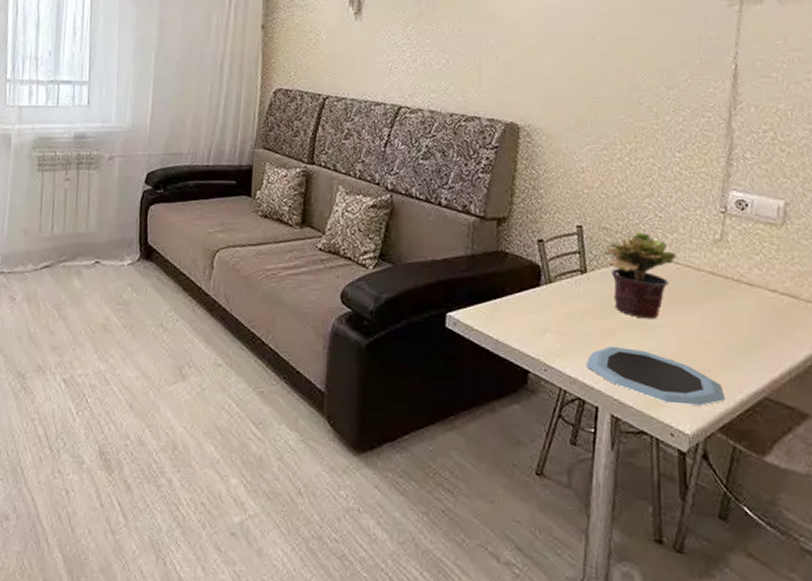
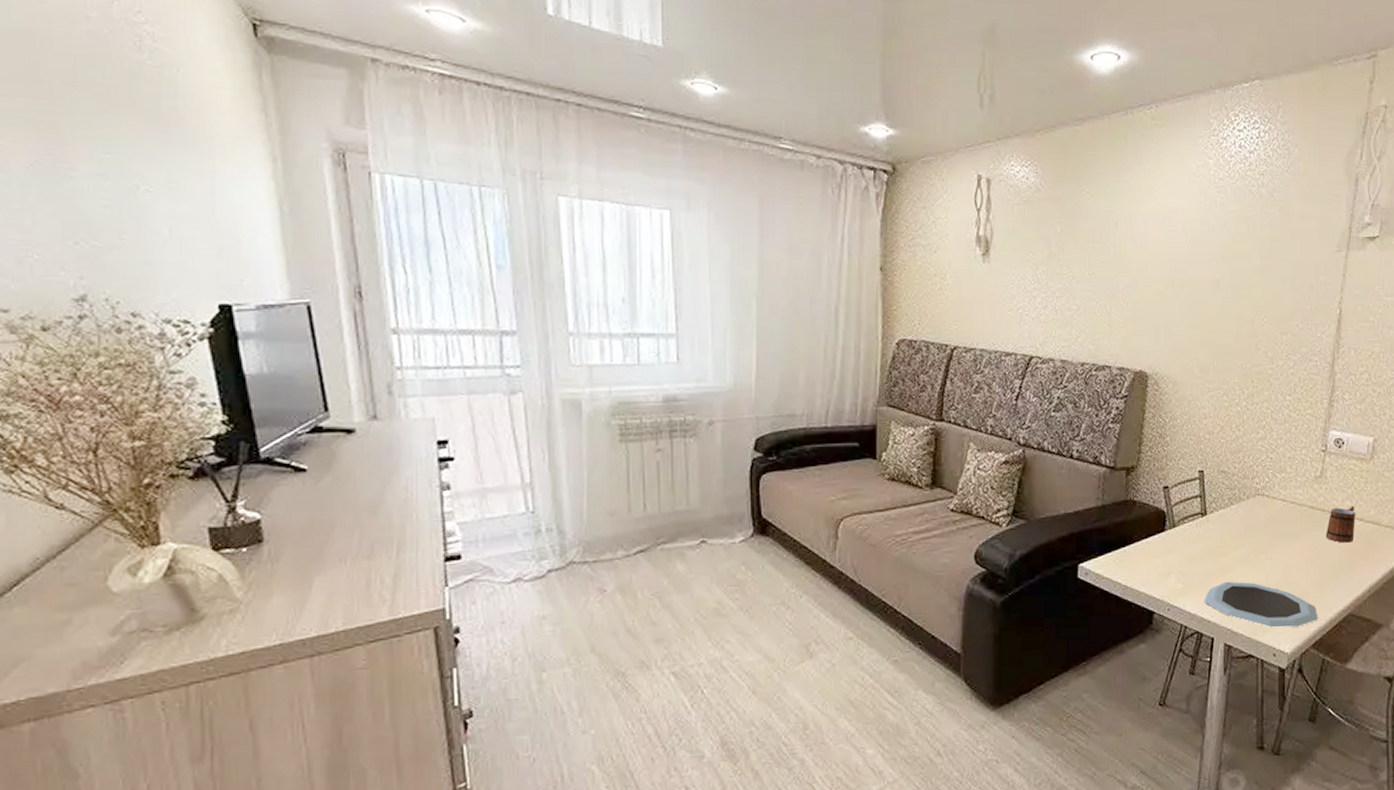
potted plant: present [605,231,677,320] -> none [1223,473,1284,554]
mug: none [730,274,767,316] -> present [1325,505,1355,543]

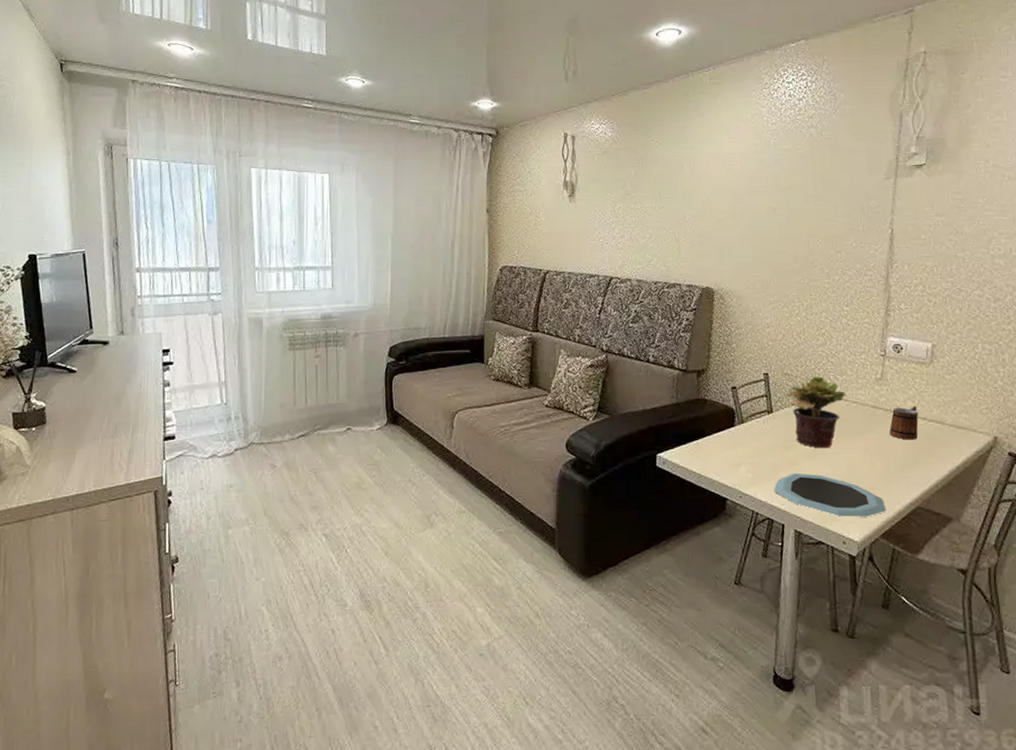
potted plant: none [1223,473,1284,554] -> present [787,375,846,449]

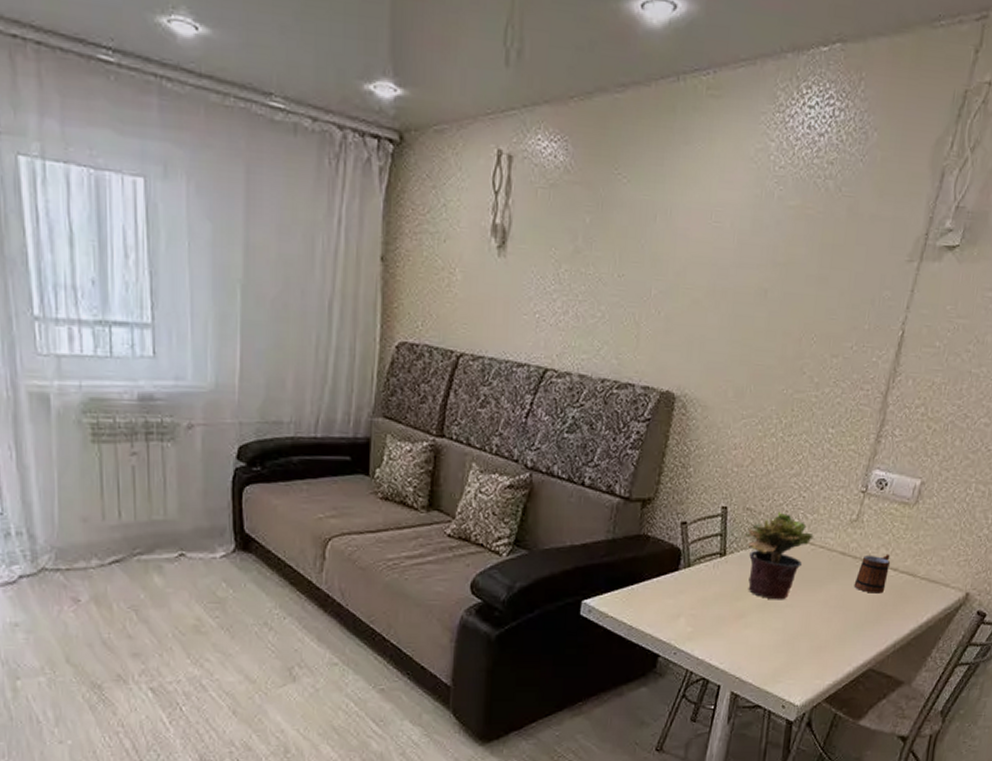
plate: present [773,473,886,517] -> none [713,627,835,679]

